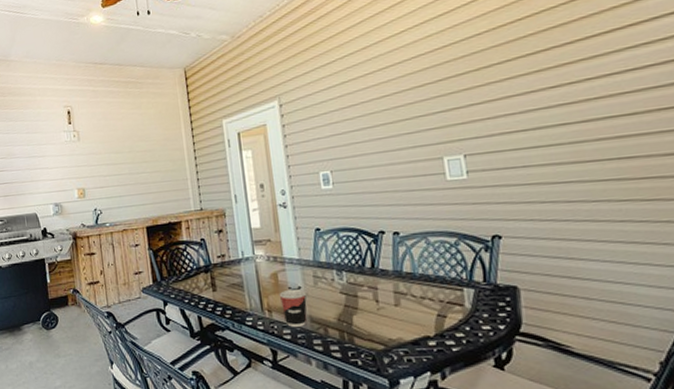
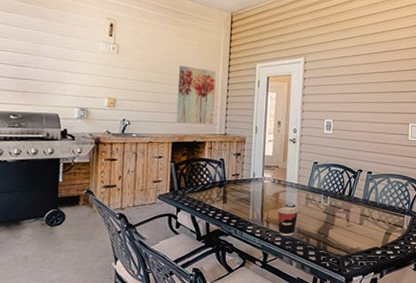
wall art: none [139,138,186,205] -> present [176,65,216,124]

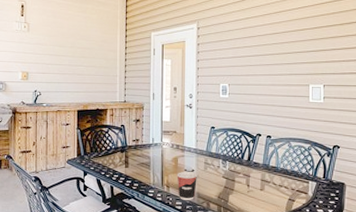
wall art: present [176,65,216,124] -> none [80,38,114,93]

